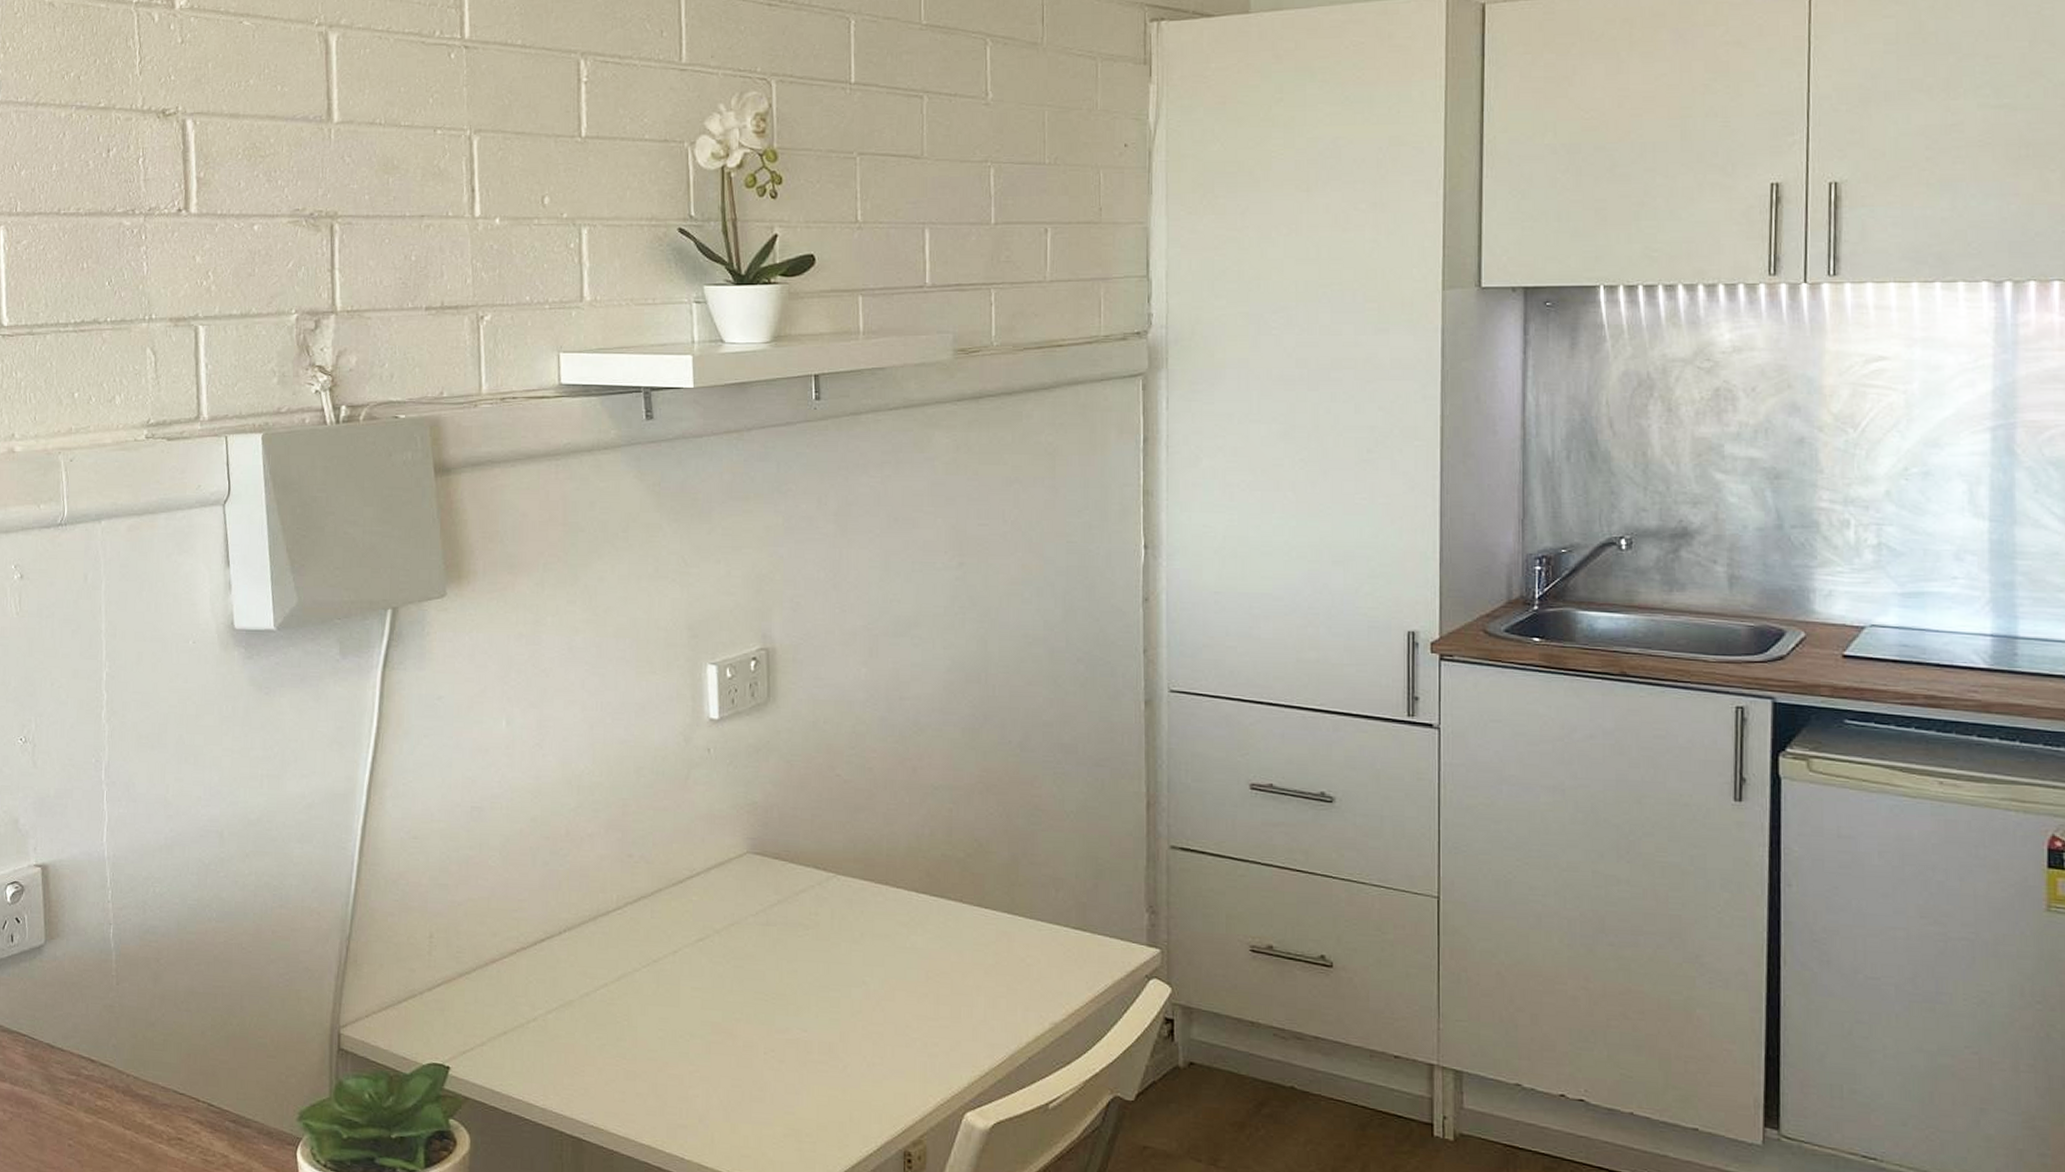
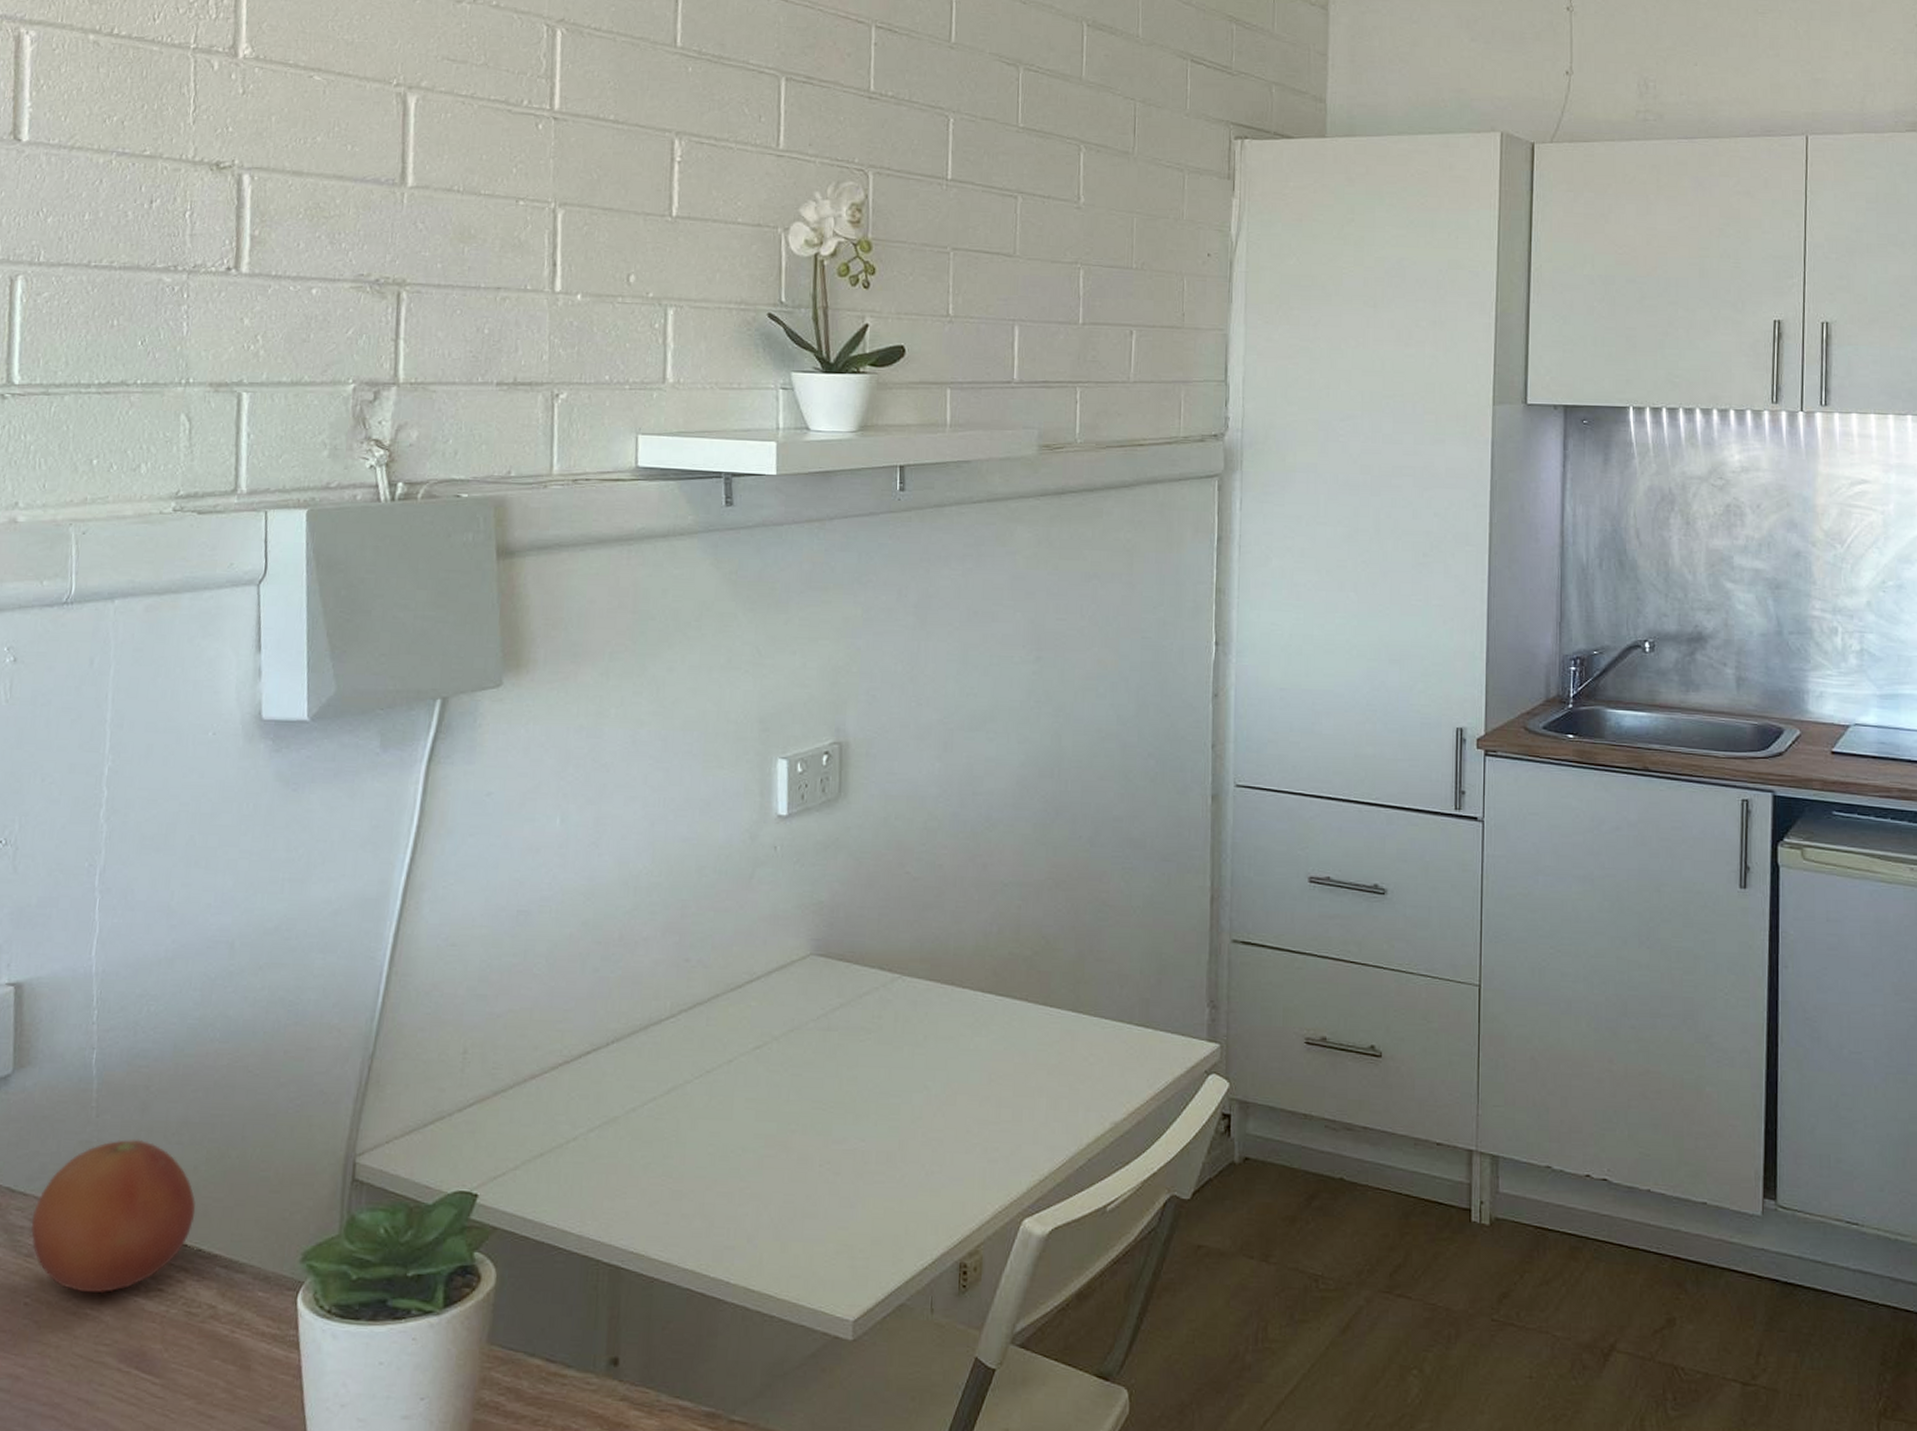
fruit: none [69,1005,206,1140] -> present [31,1139,196,1294]

